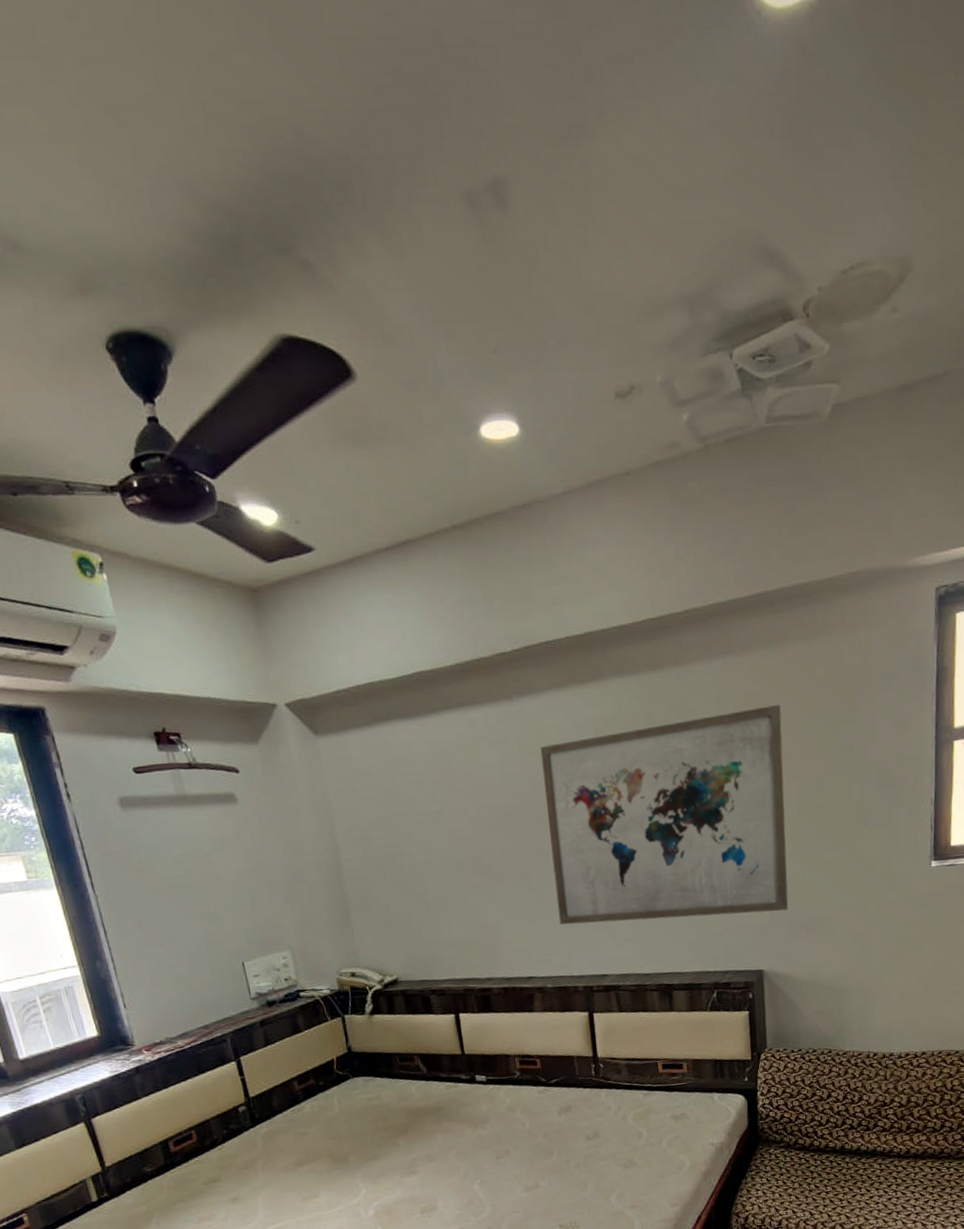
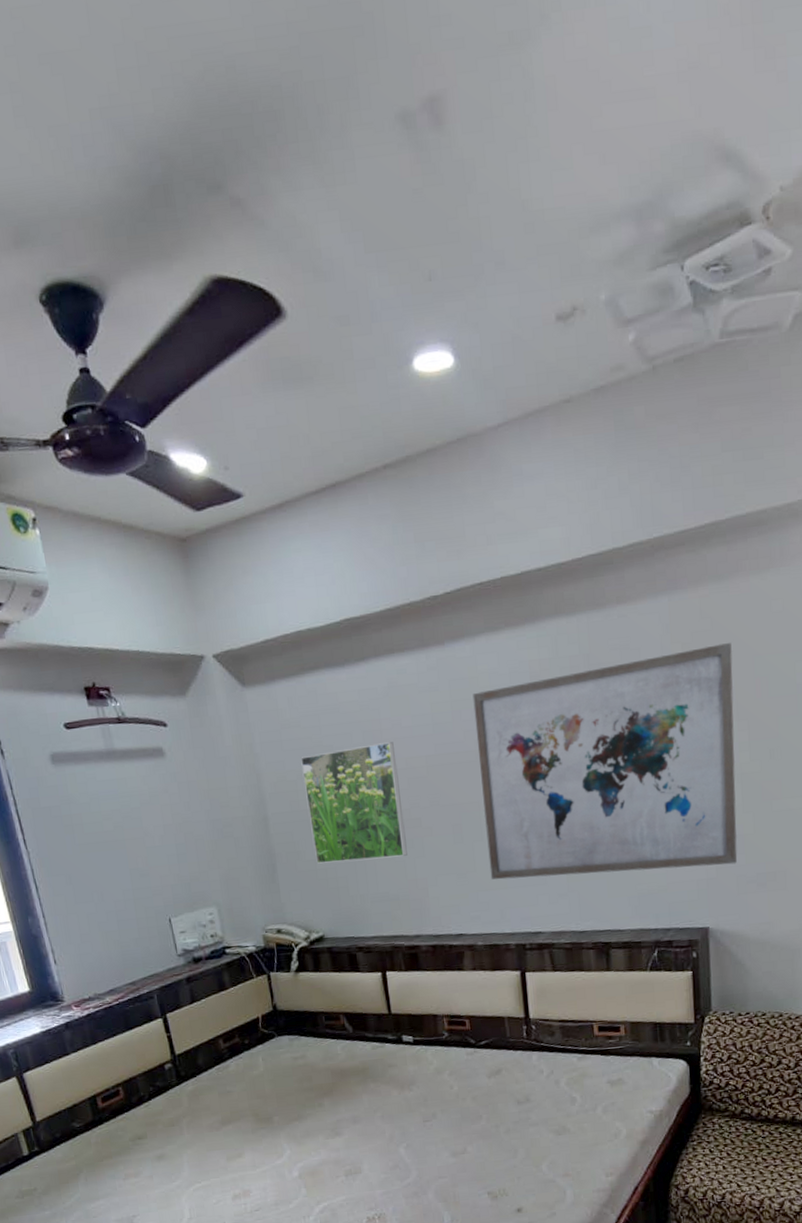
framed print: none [373,792,479,909] -> present [300,742,408,864]

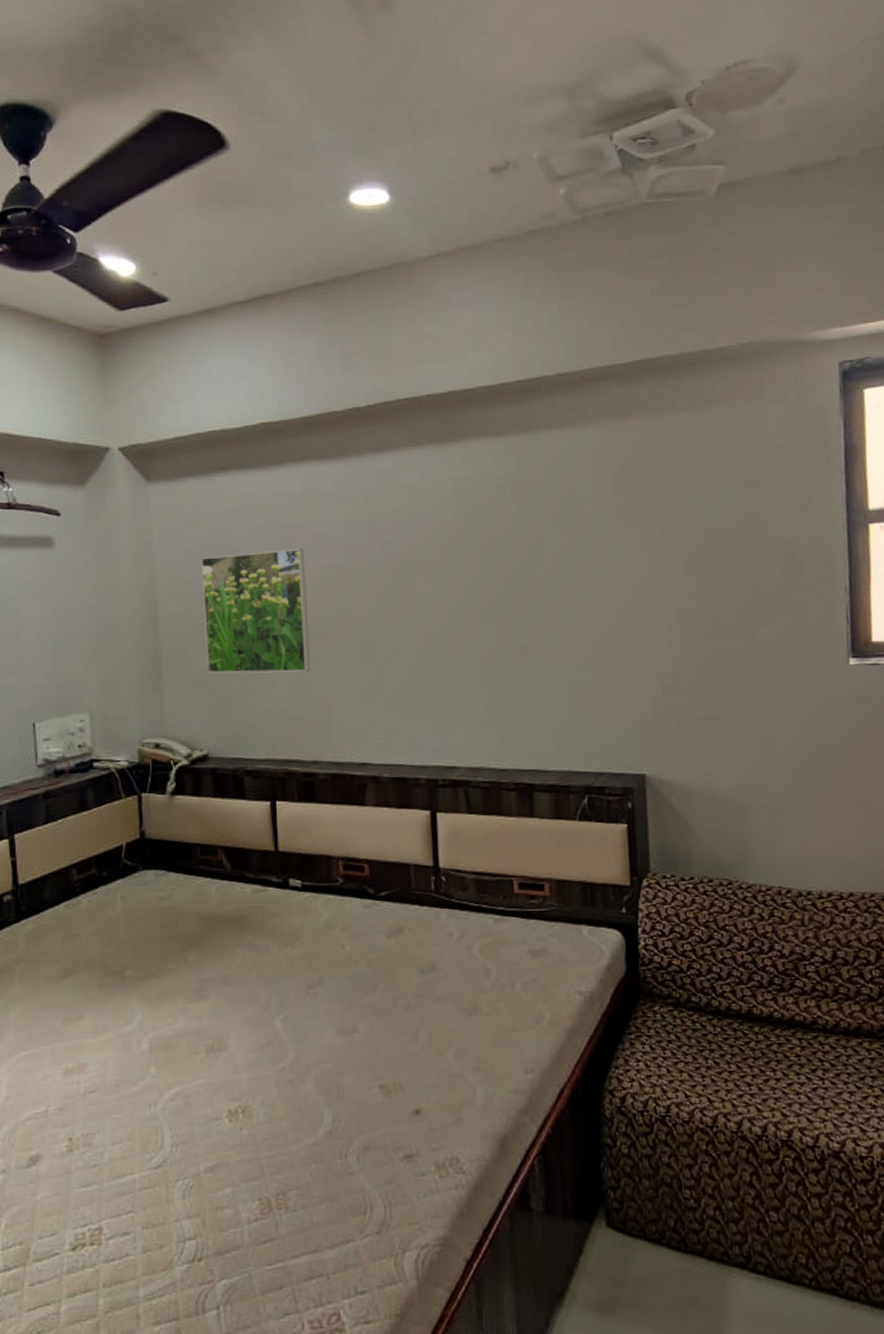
wall art: present [472,643,738,880] -> none [391,475,676,706]

